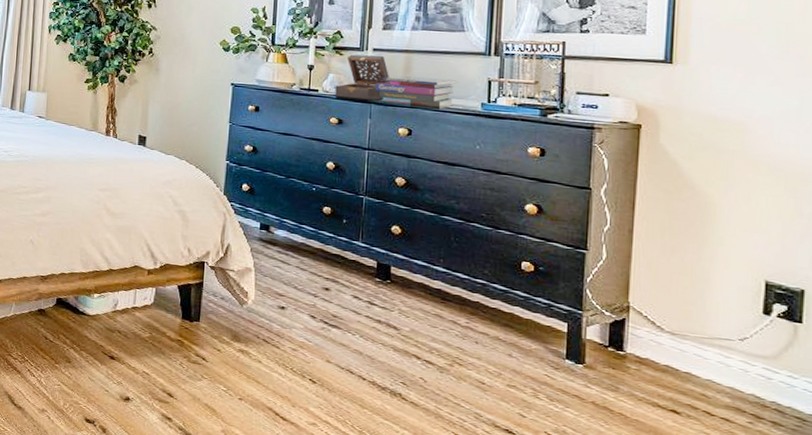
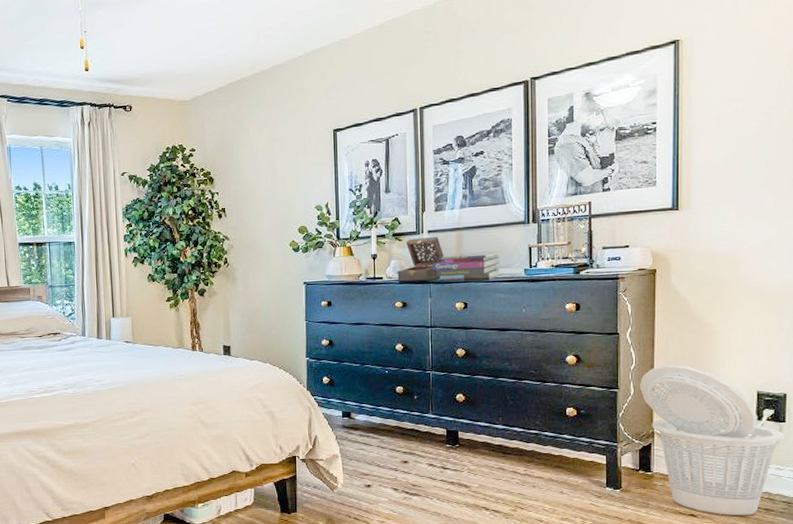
laundry basket: none [613,231,801,426] -> present [639,364,785,516]

